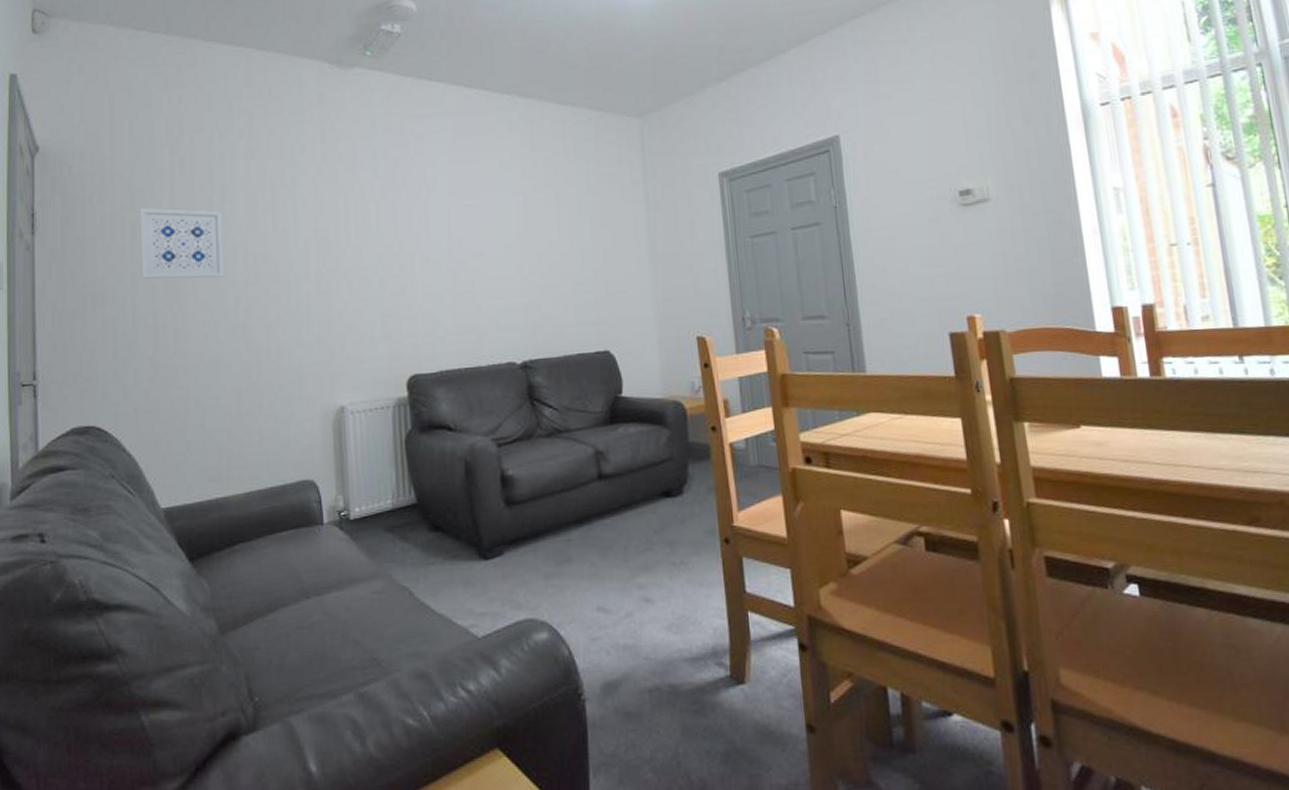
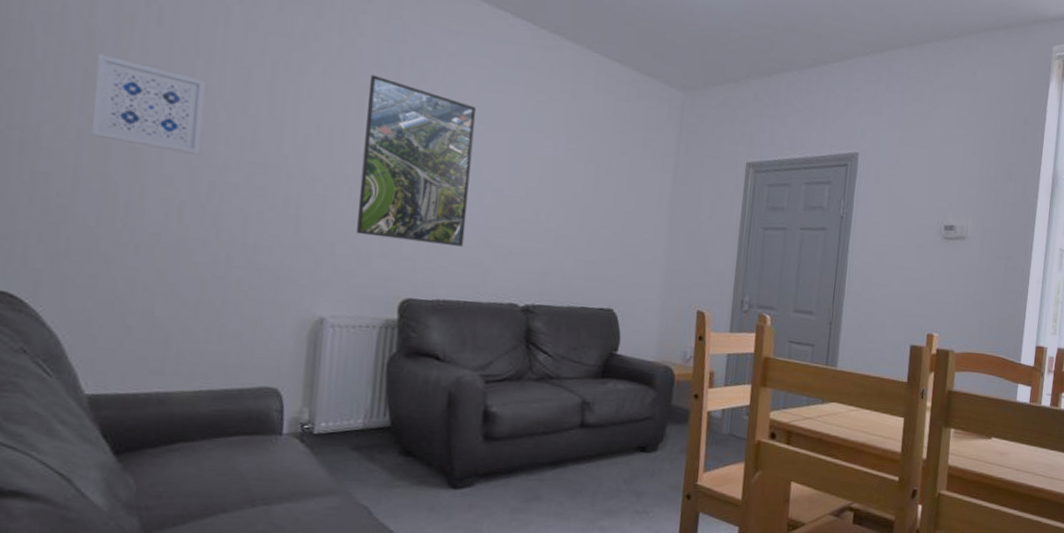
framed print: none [352,172,456,322] -> present [356,74,477,247]

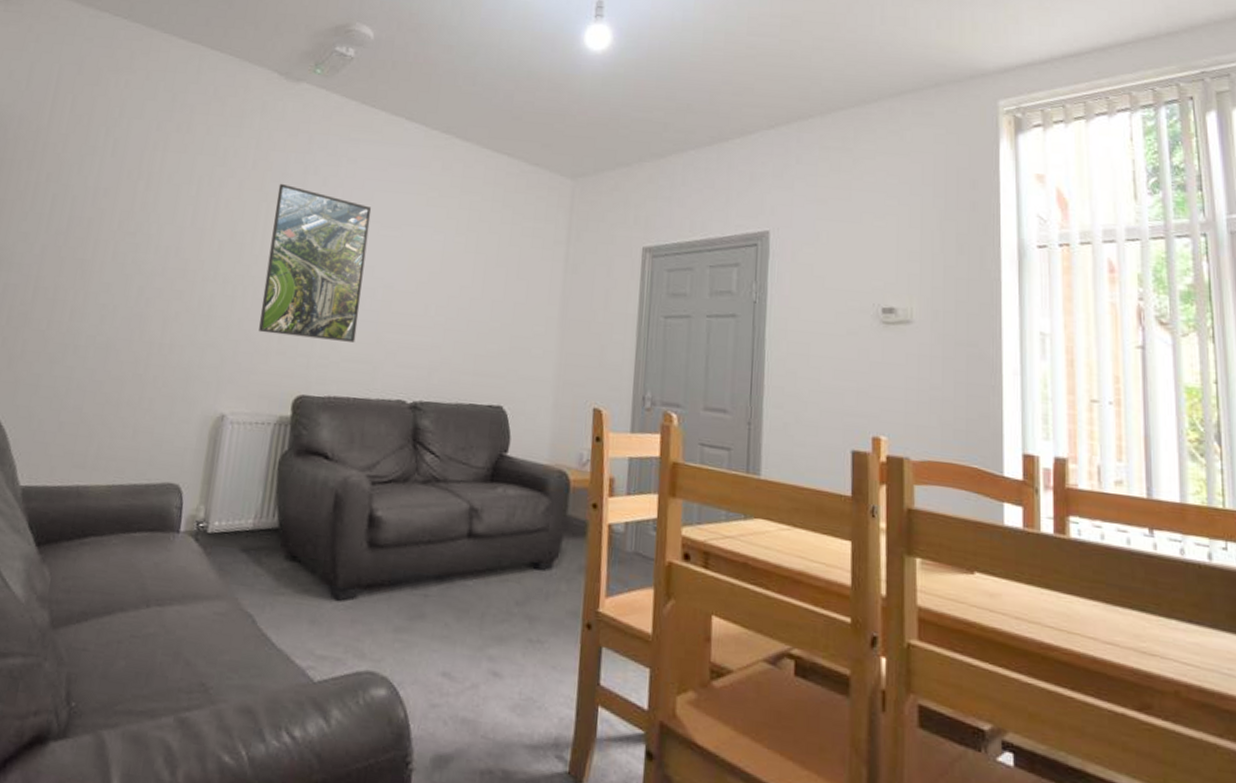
wall art: present [91,53,206,155] -> none [52,181,144,264]

